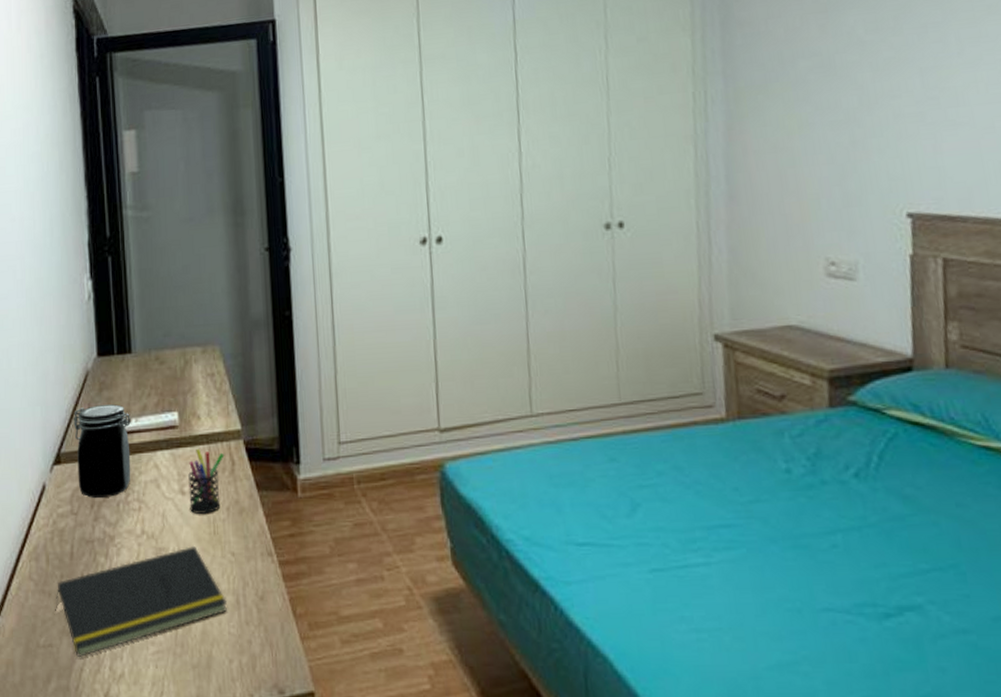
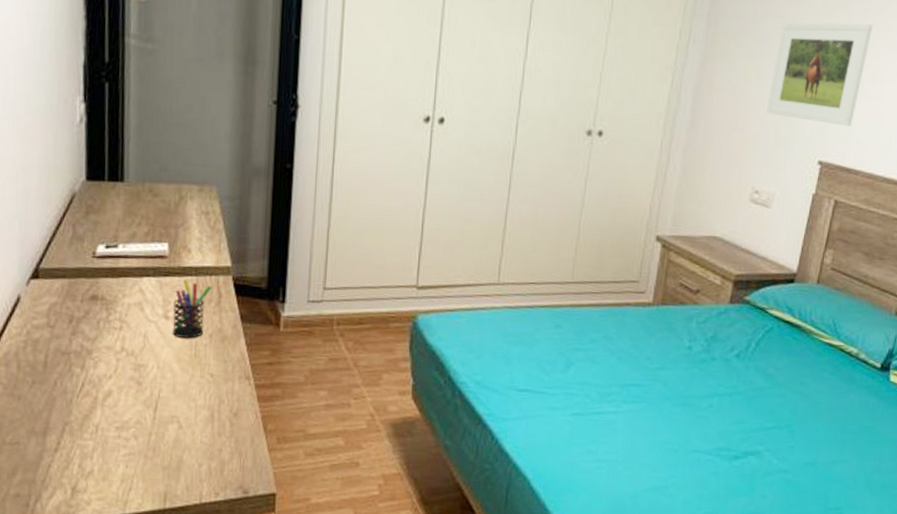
notepad: present [55,545,227,657] -> none [24,364,201,455]
jar: present [73,404,131,498] -> none [55,227,118,315]
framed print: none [819,40,942,168] -> present [766,22,873,126]

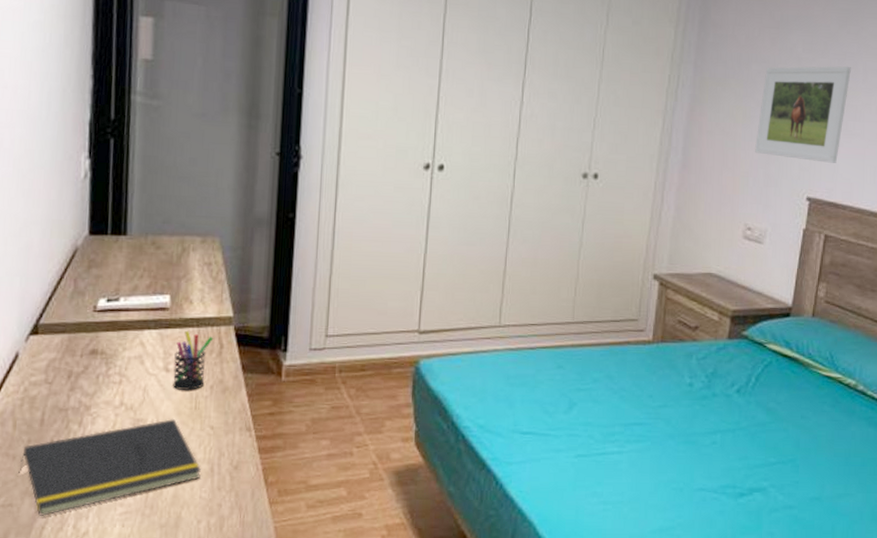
notepad: none [24,364,201,455] -> present [19,418,201,516]

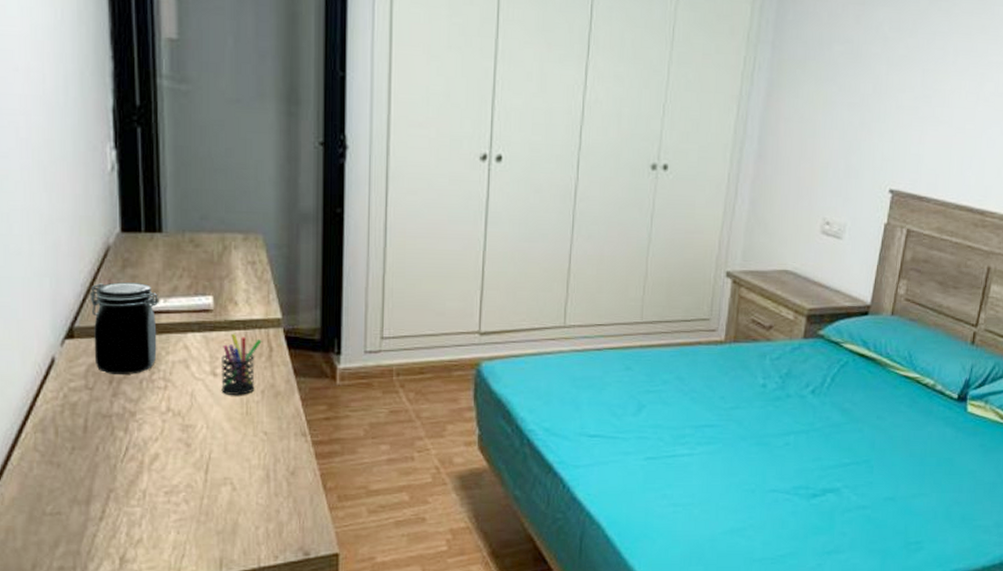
notepad: present [19,418,201,516] -> none [65,424,256,524]
jar: none [56,282,119,369] -> present [89,282,158,374]
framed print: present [755,66,851,163] -> none [835,47,941,153]

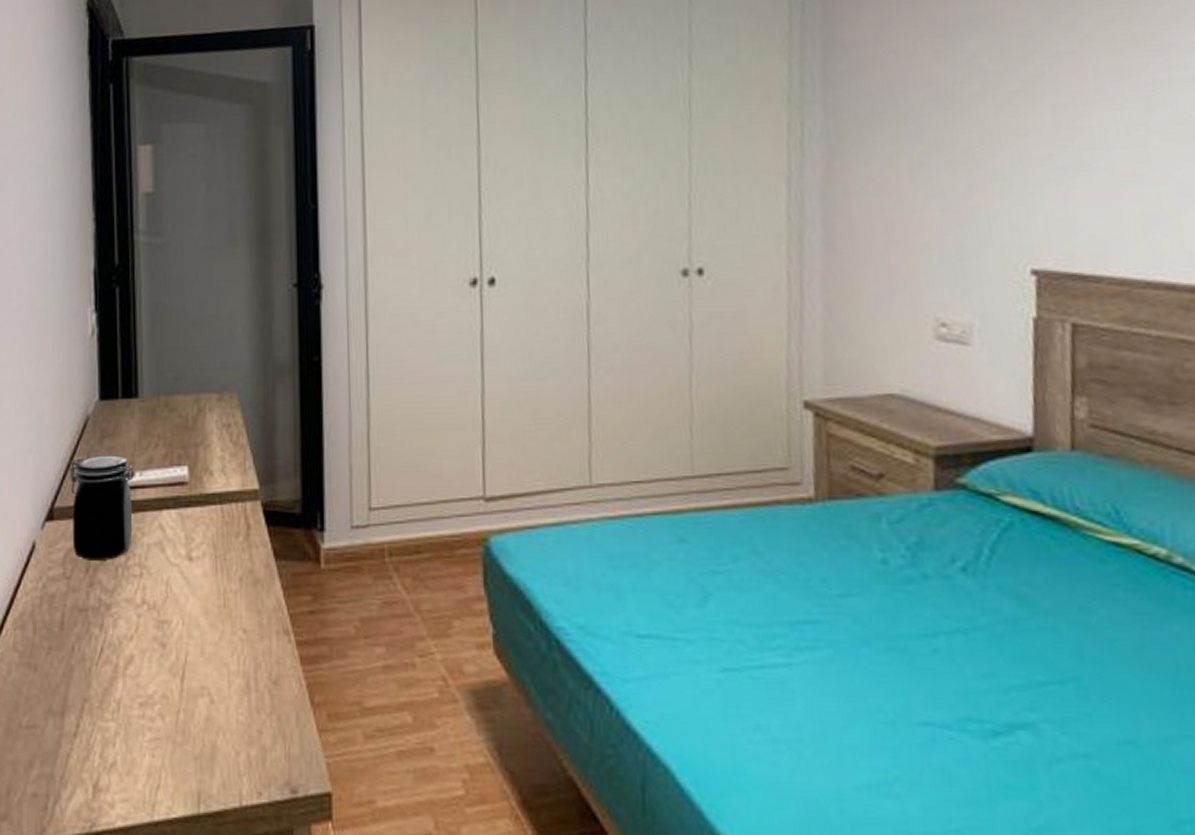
pen holder: present [221,333,262,395] -> none [197,508,239,583]

